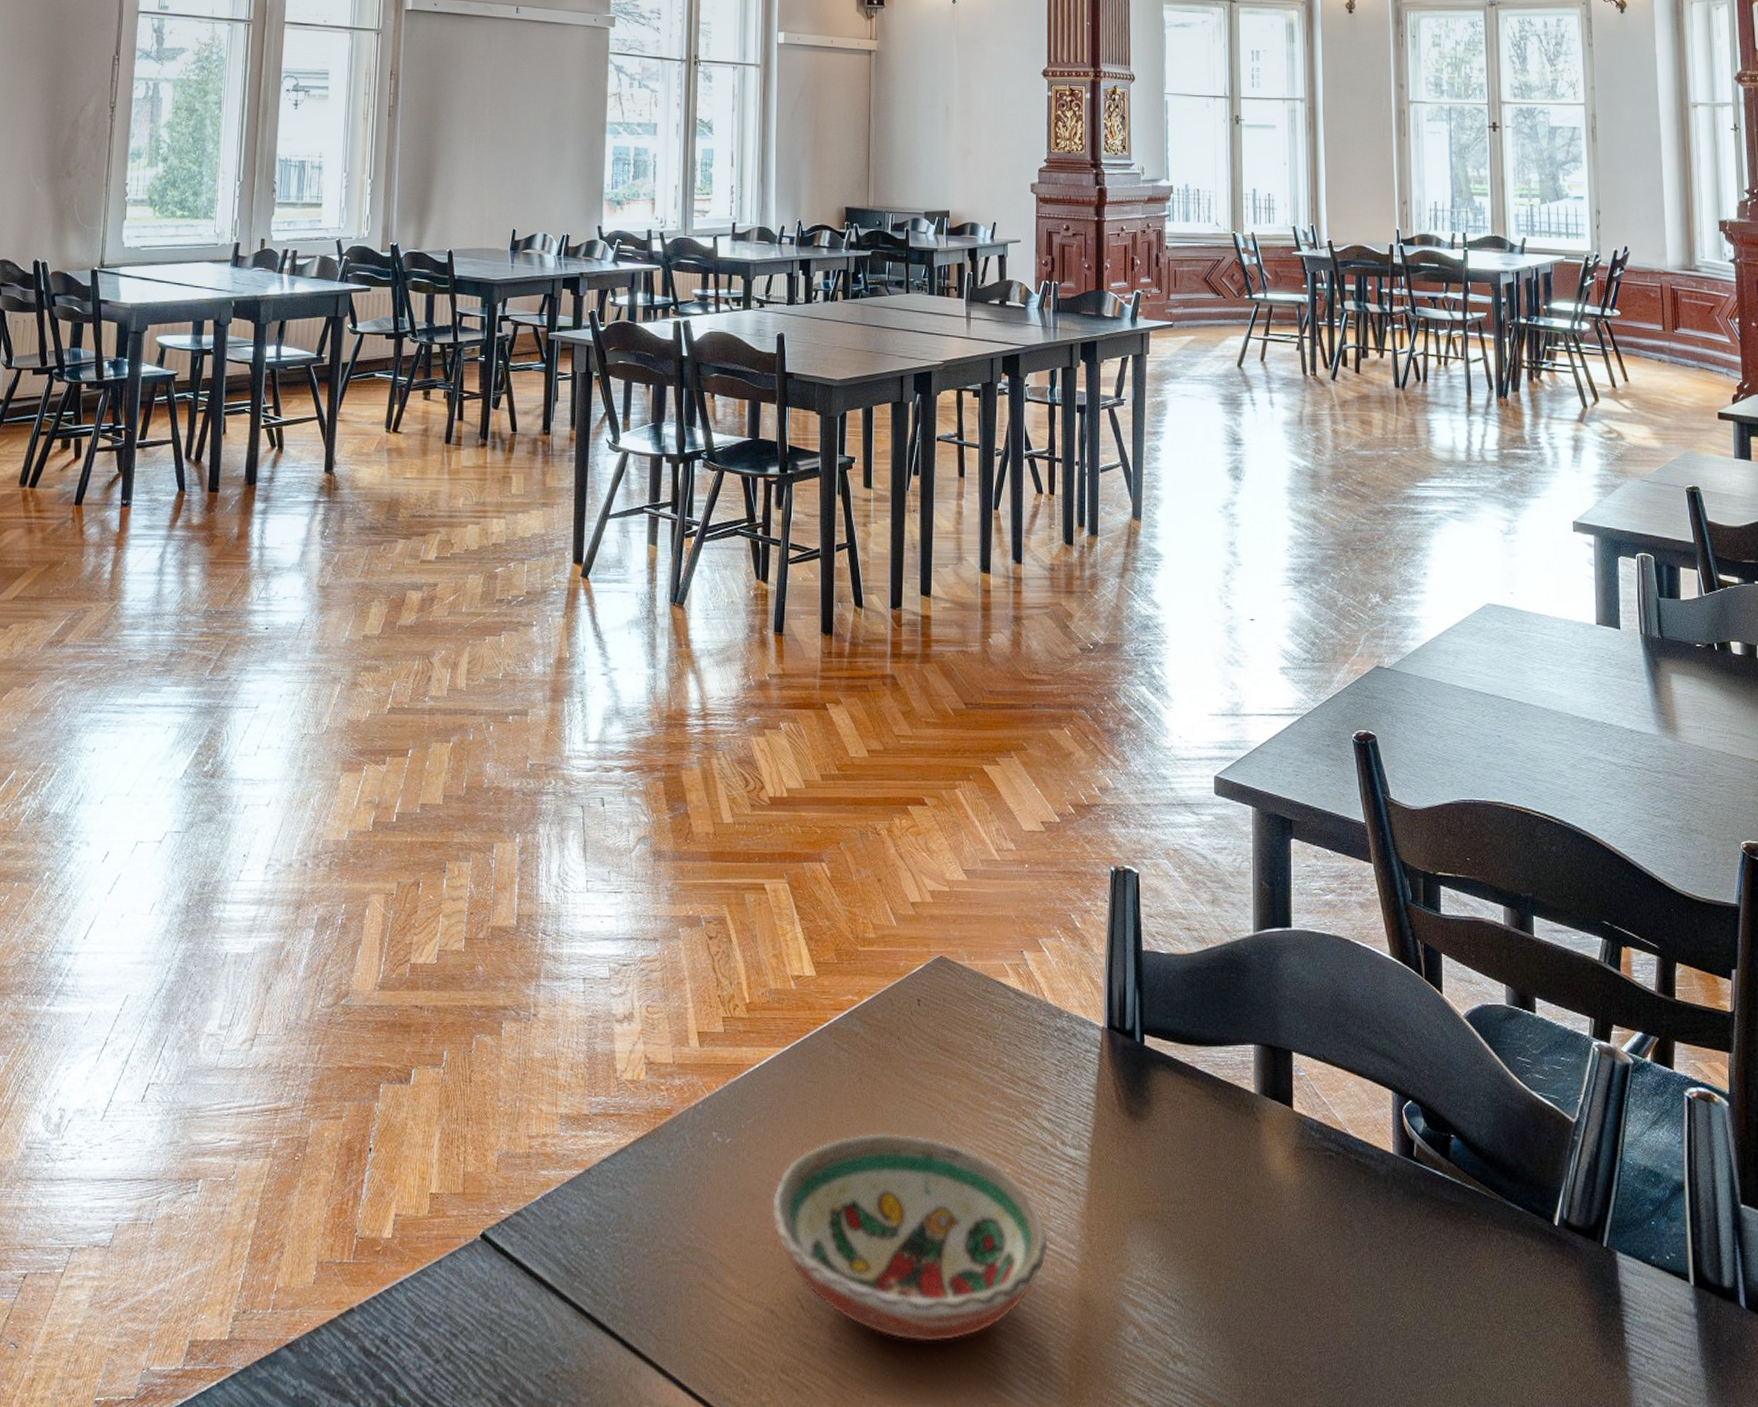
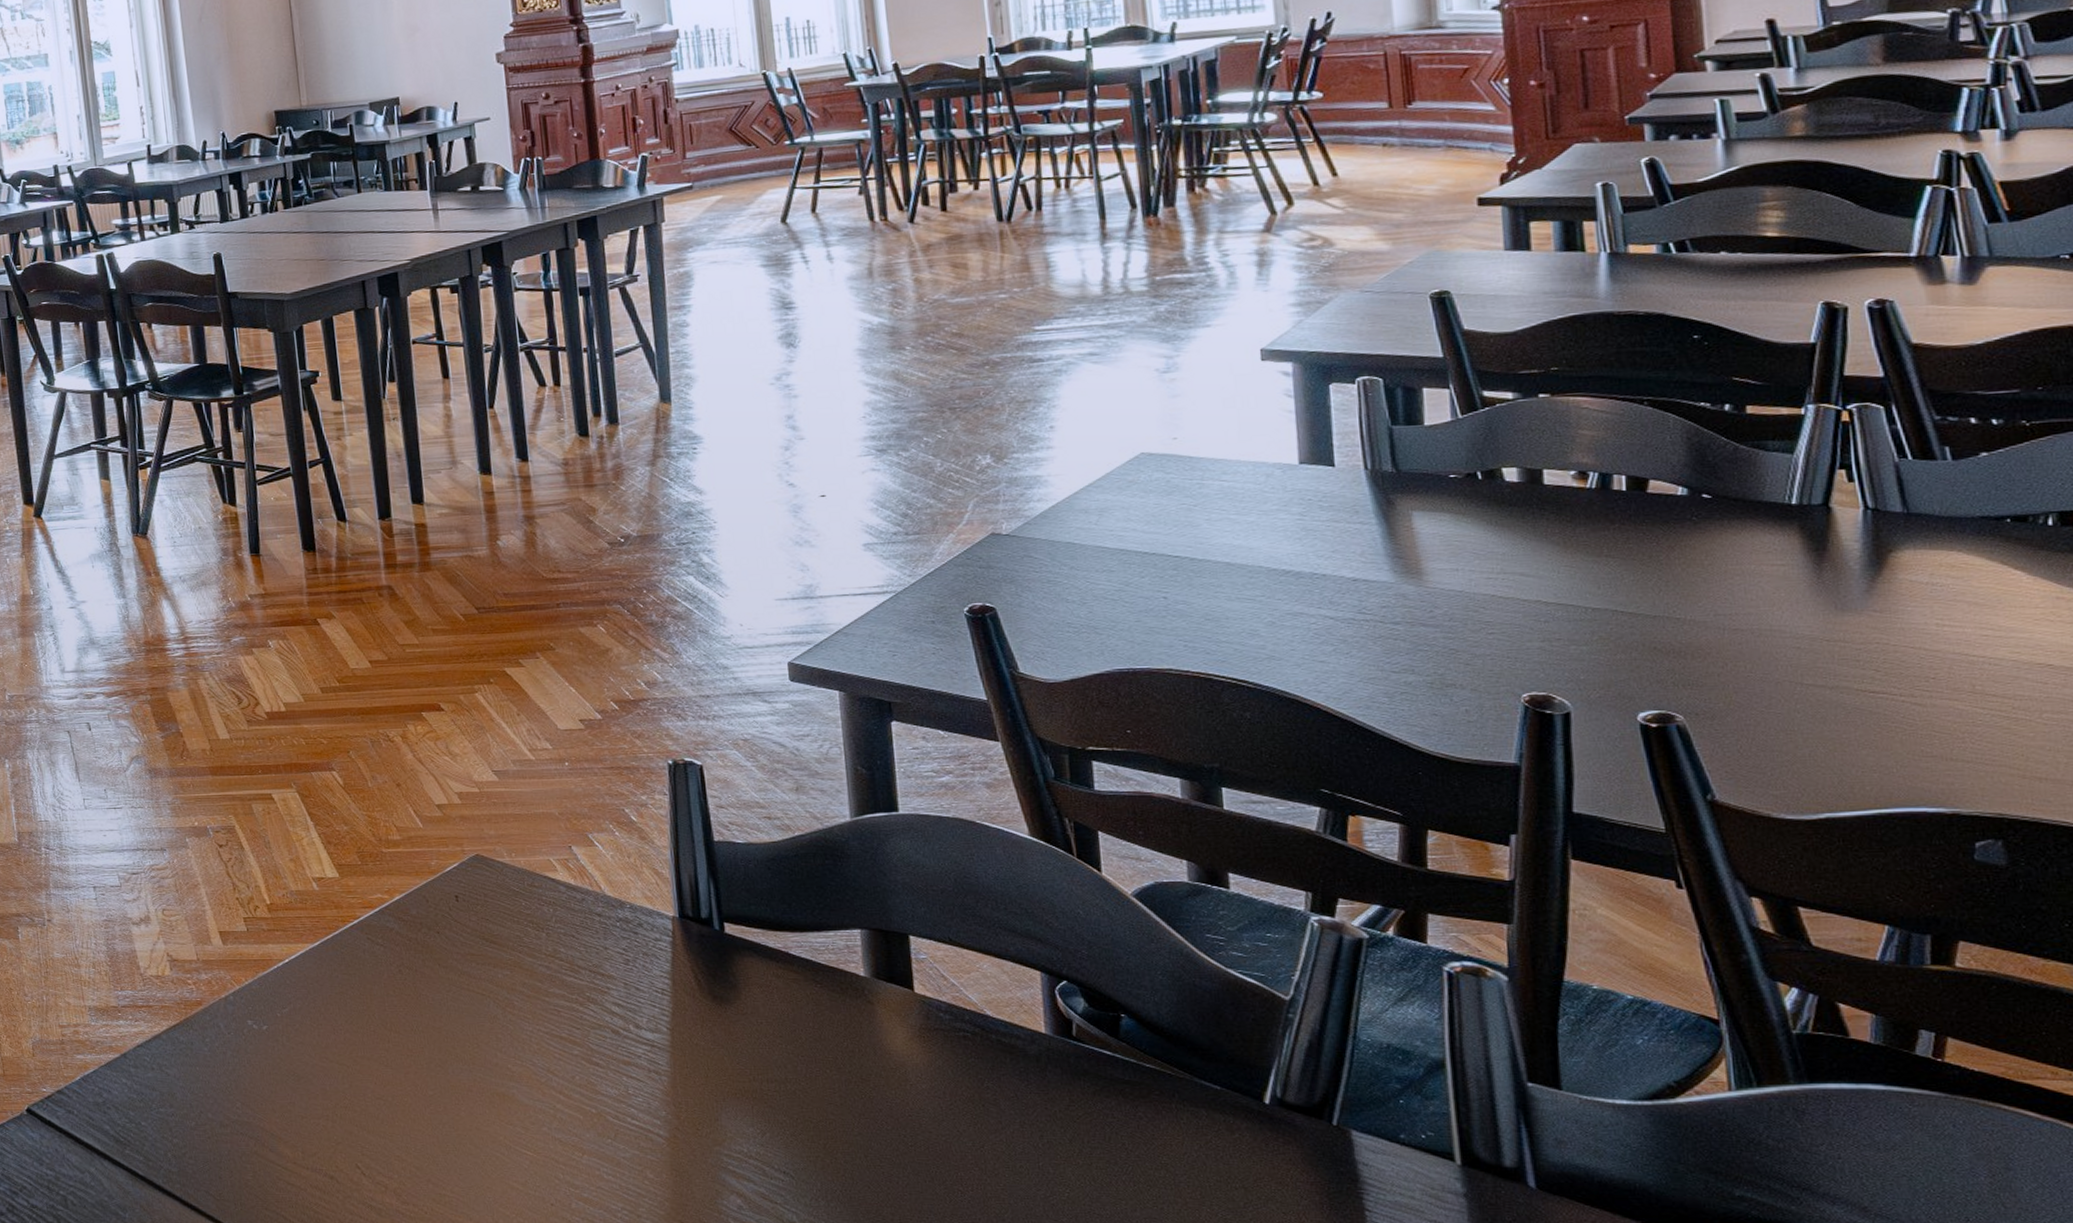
decorative bowl: present [771,1132,1049,1342] -> none [318,1018,631,1206]

